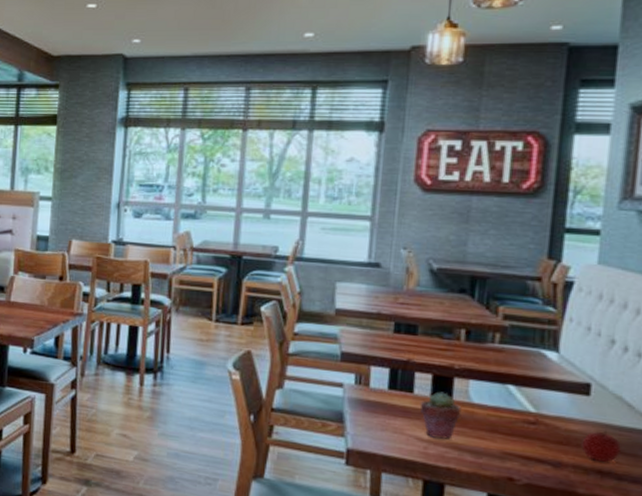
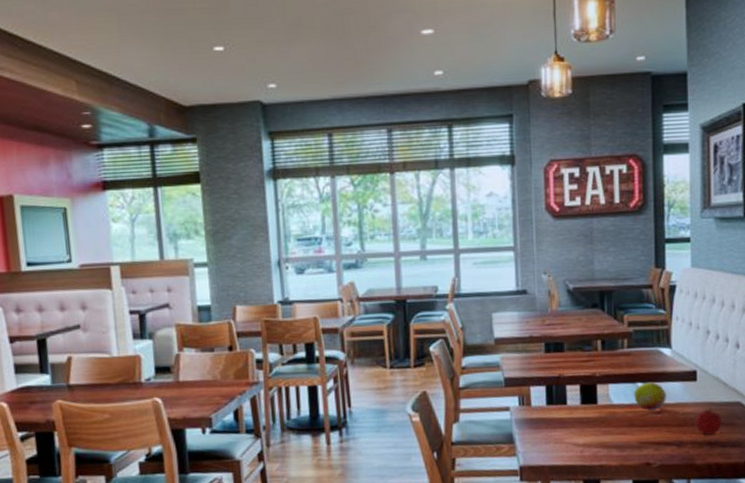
potted succulent: present [420,391,462,439] -> none [573,399,606,441]
fruit: none [501,386,545,420] -> present [634,382,666,411]

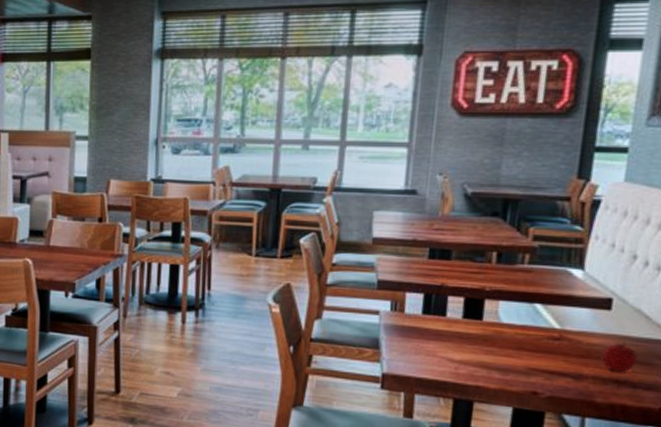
fruit: present [634,382,666,411] -> none [528,304,570,337]

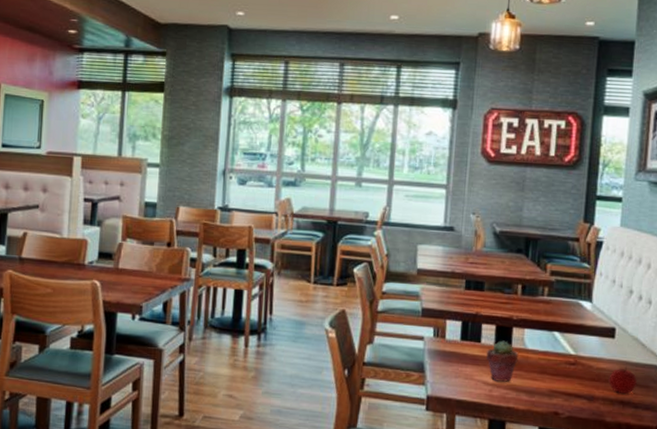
potted succulent: none [452,314,491,359] -> present [486,340,519,382]

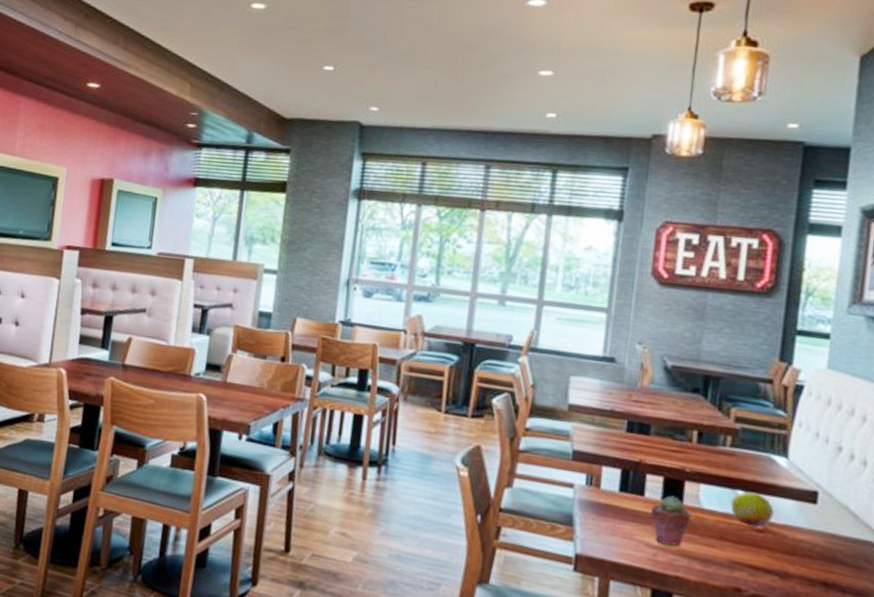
fruit: none [549,332,582,362] -> present [730,491,774,528]
apple: present [608,367,637,395] -> none [807,540,846,575]

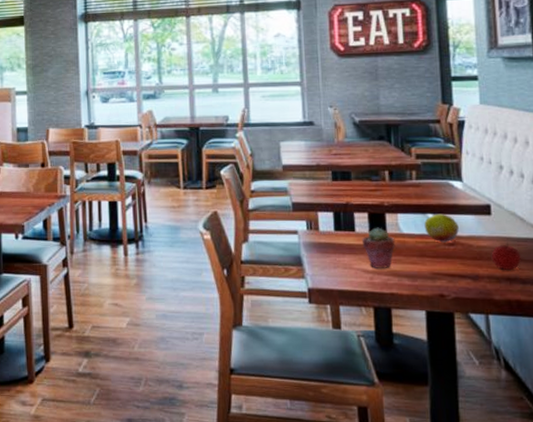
apple: none [807,540,846,575] -> present [491,243,521,271]

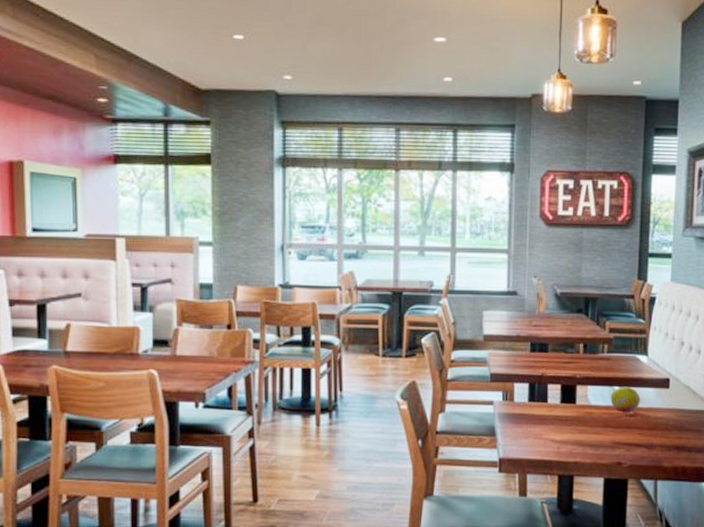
potted succulent: present [361,227,396,268] -> none [553,399,583,438]
apple: present [491,243,521,271] -> none [665,414,690,440]

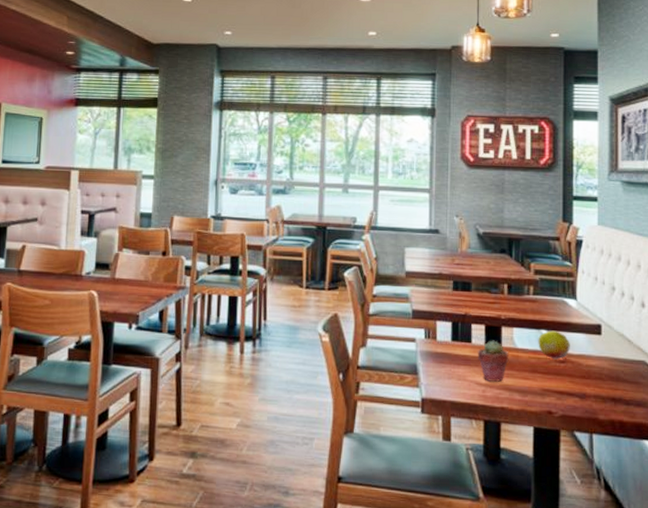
potted succulent: none [553,399,583,438] -> present [477,340,509,382]

